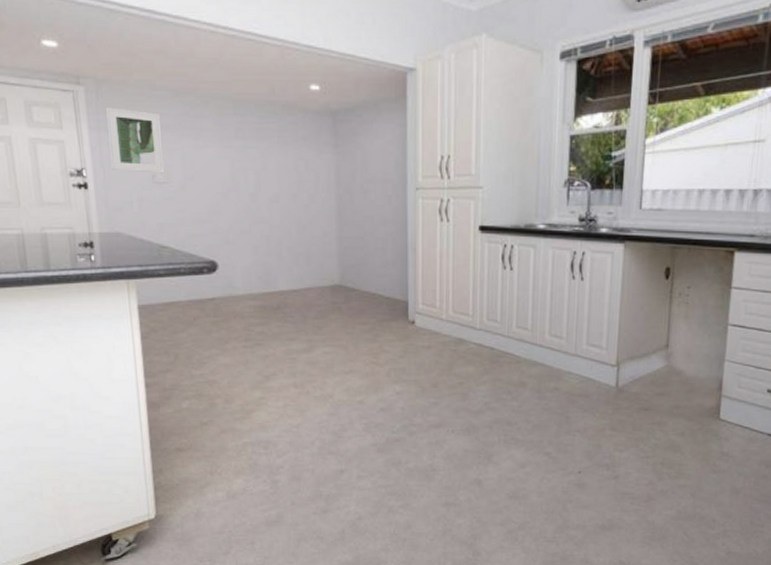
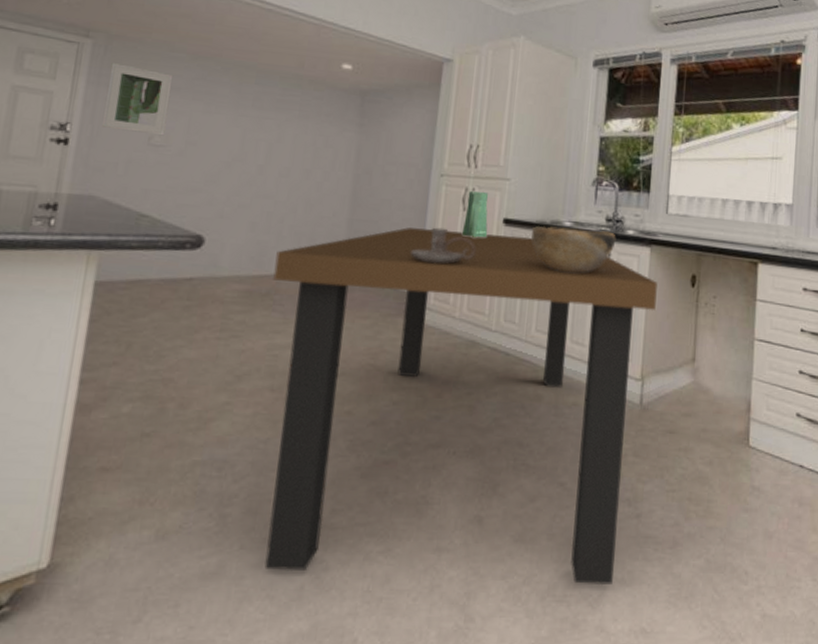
dining table: none [280,241,632,530] -> present [264,227,658,586]
candle holder: none [397,239,455,273] -> present [411,227,475,265]
vase: none [441,201,466,246] -> present [461,190,488,238]
decorative bowl: none [507,230,590,273] -> present [531,226,616,274]

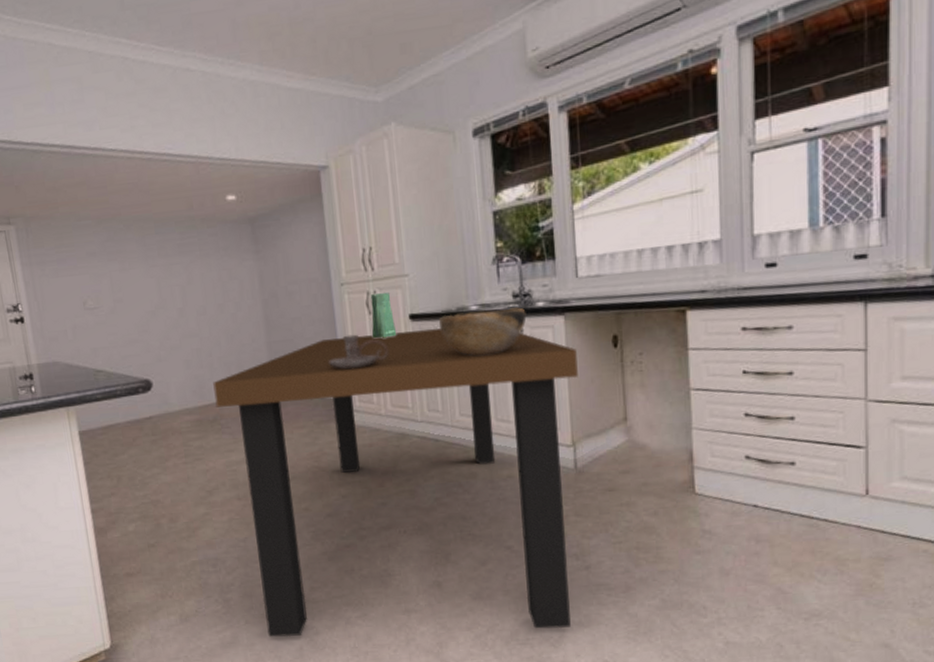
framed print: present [102,63,174,136] -> none [35,242,95,302]

